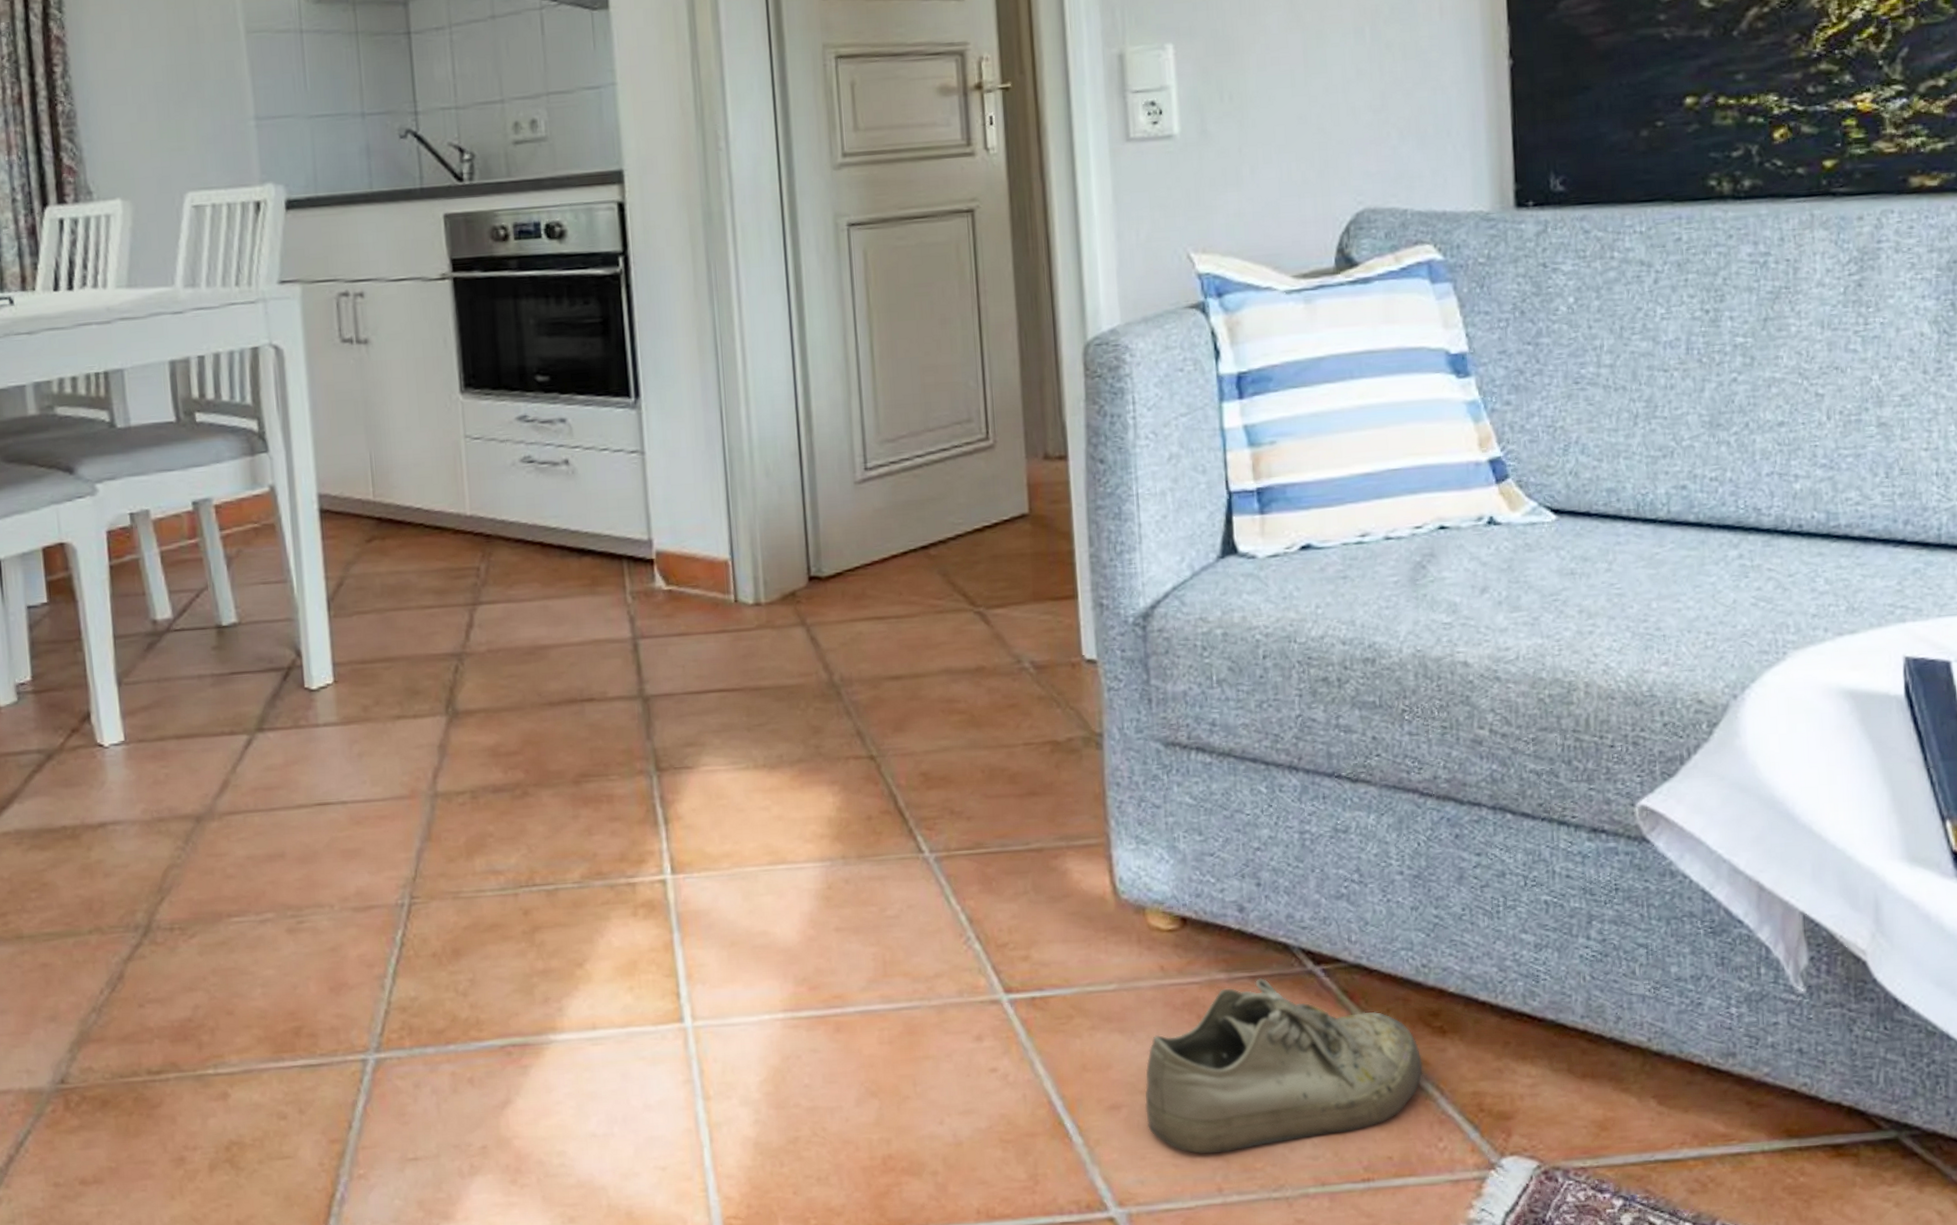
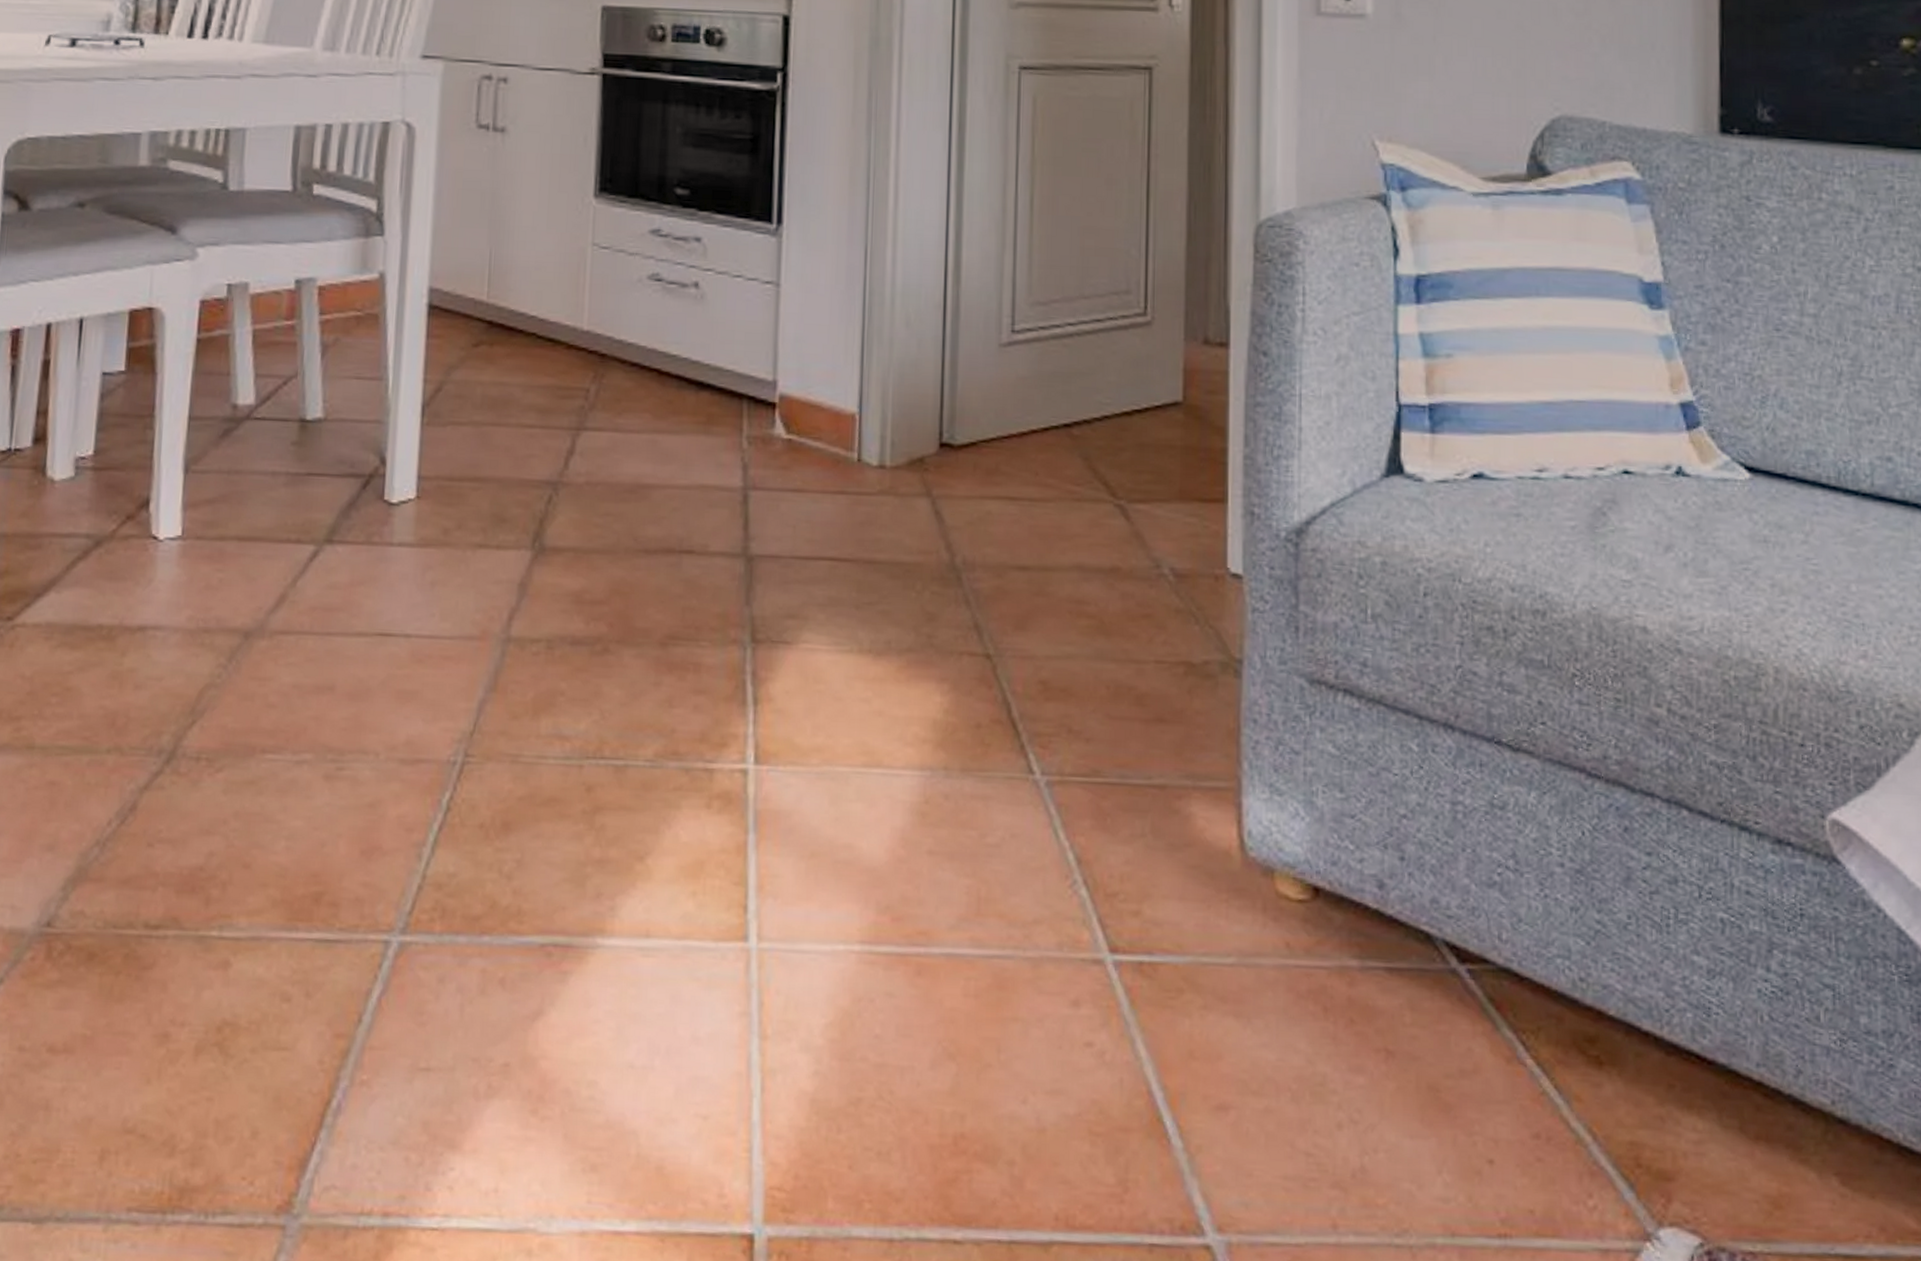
shoe: present [1144,978,1423,1154] -> none [1256,971,1574,1181]

